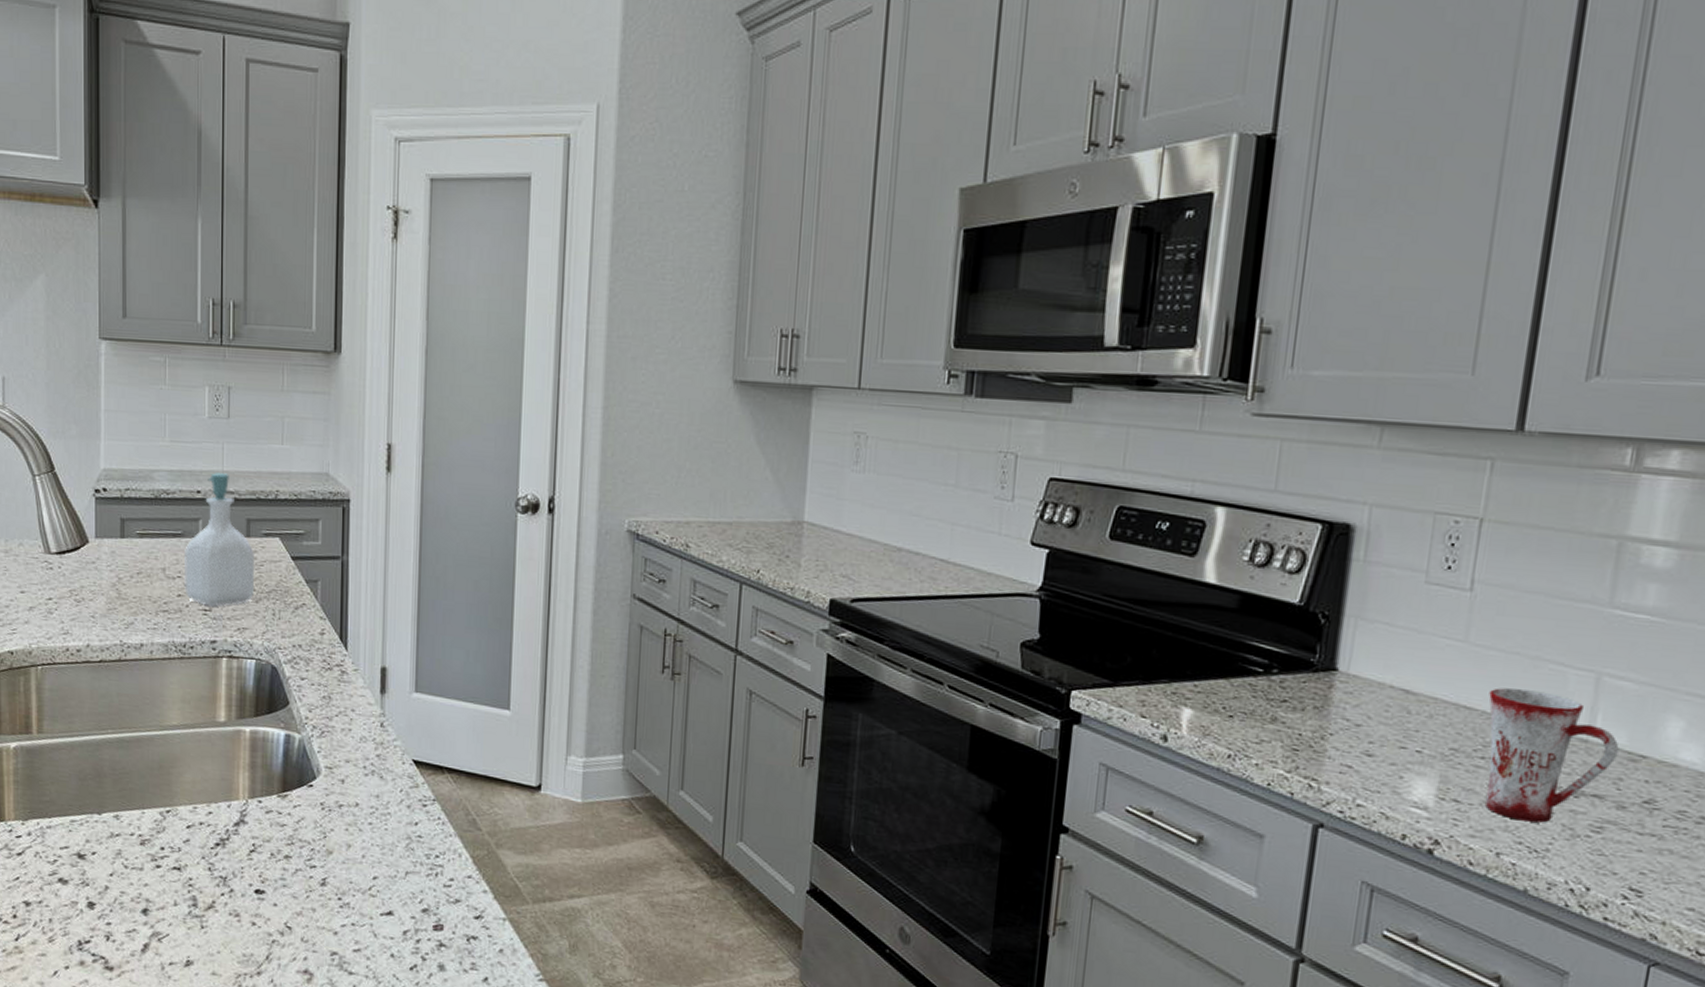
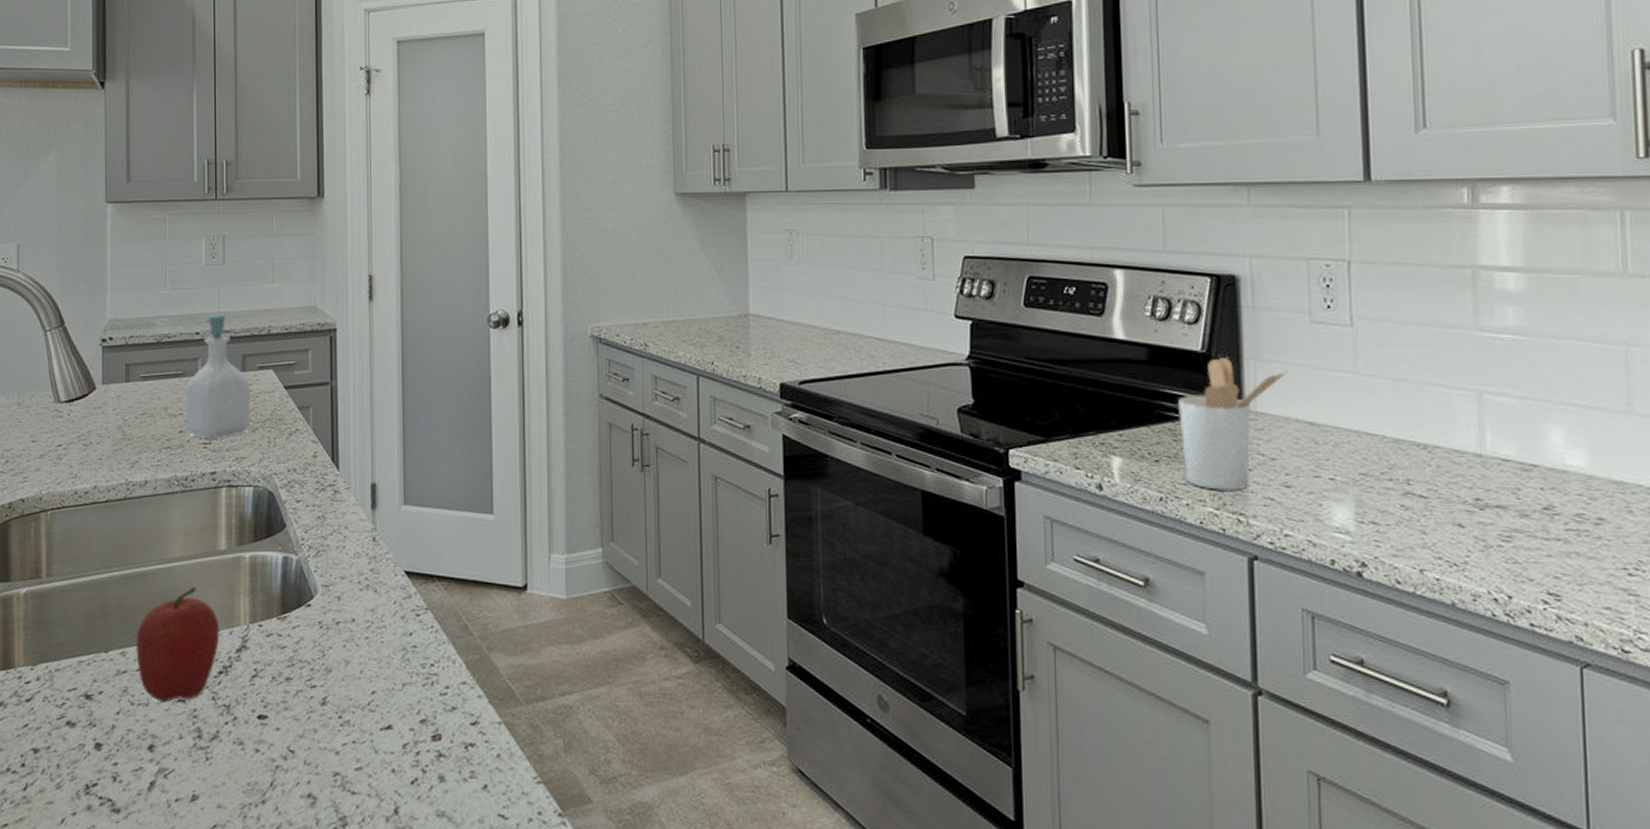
fruit: none [129,755,217,869] -> present [135,586,220,702]
utensil holder: none [1259,613,1391,755] -> present [1177,358,1288,491]
mug: present [1485,687,1619,823] -> none [1385,411,1511,537]

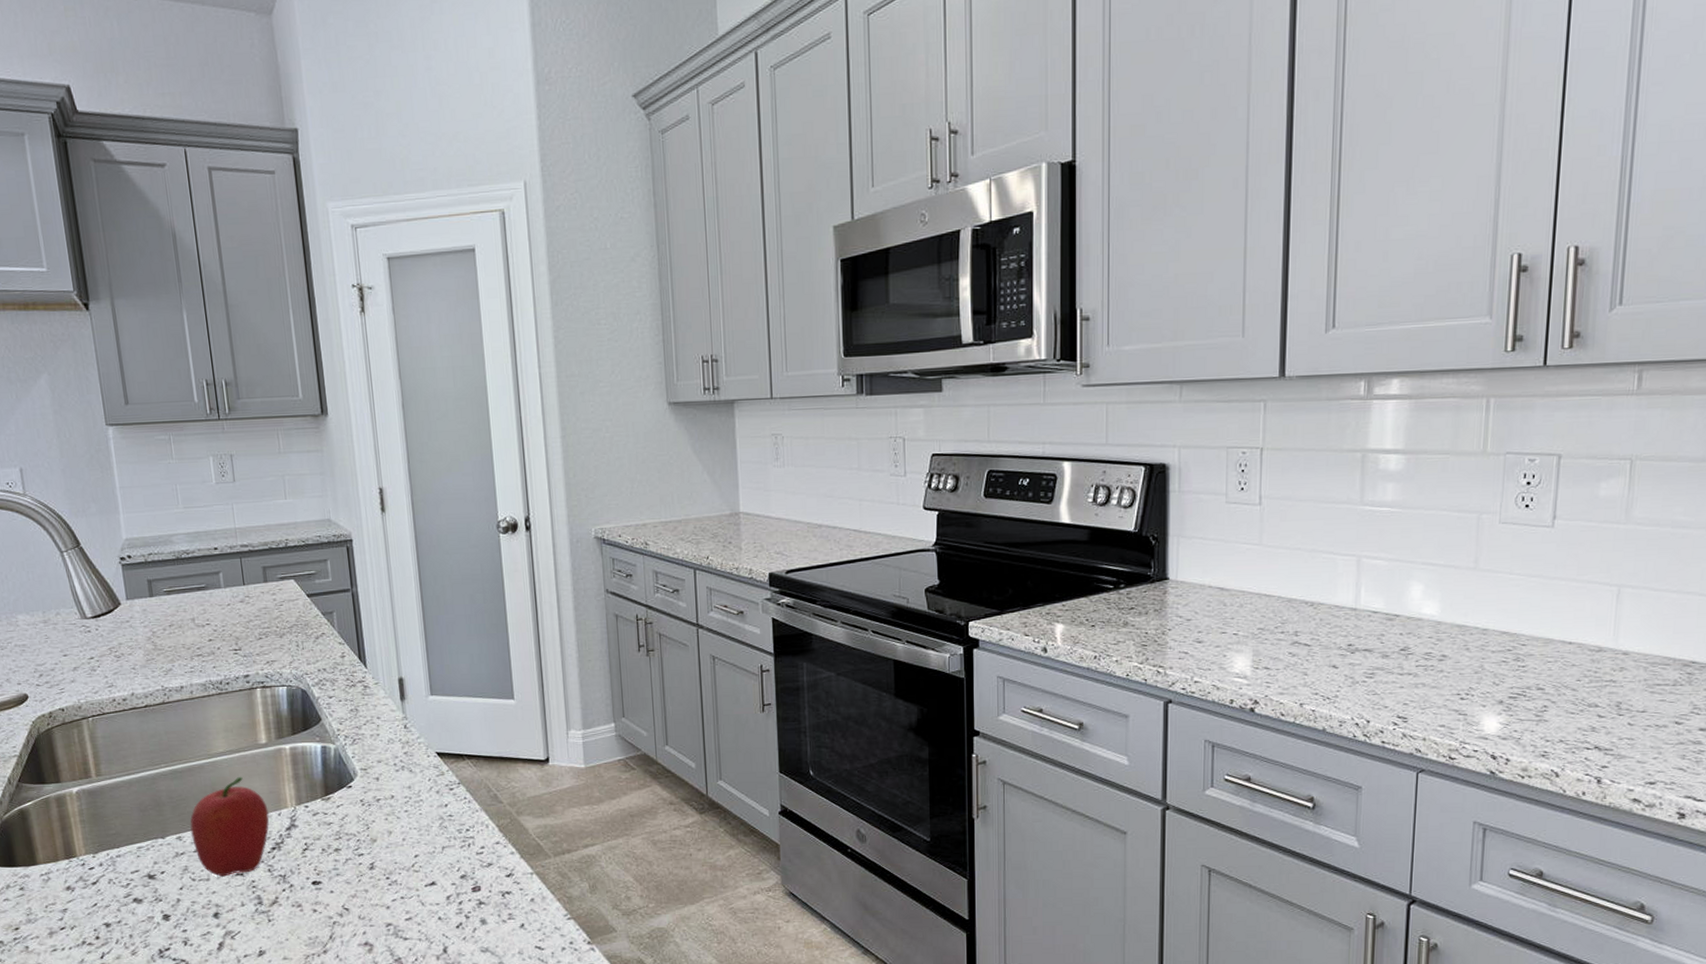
soap bottle: present [185,314,250,439] -> none [210,530,277,646]
utensil holder: present [1177,358,1288,491] -> none [1112,536,1205,648]

